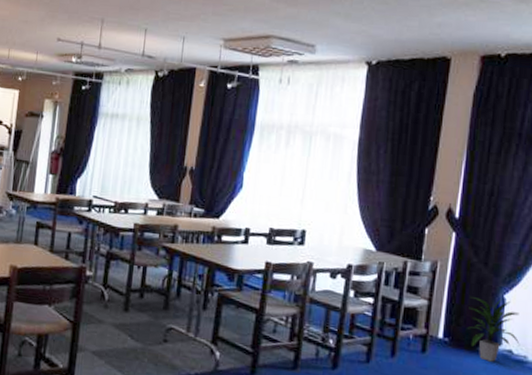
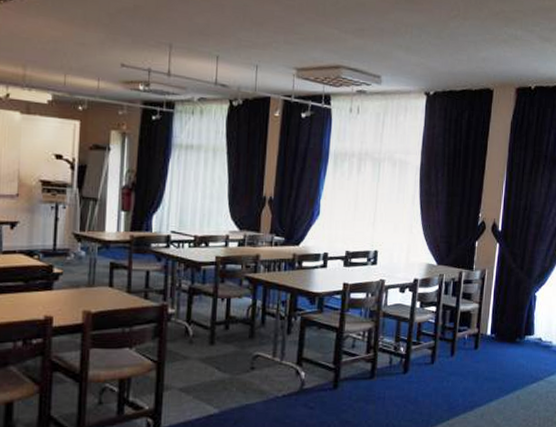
indoor plant: present [467,297,520,362] -> none [509,296,547,350]

